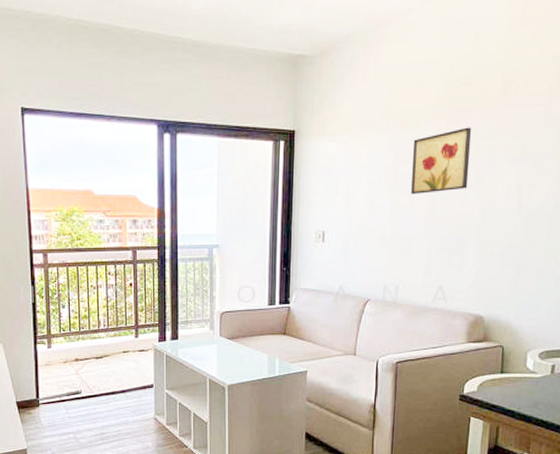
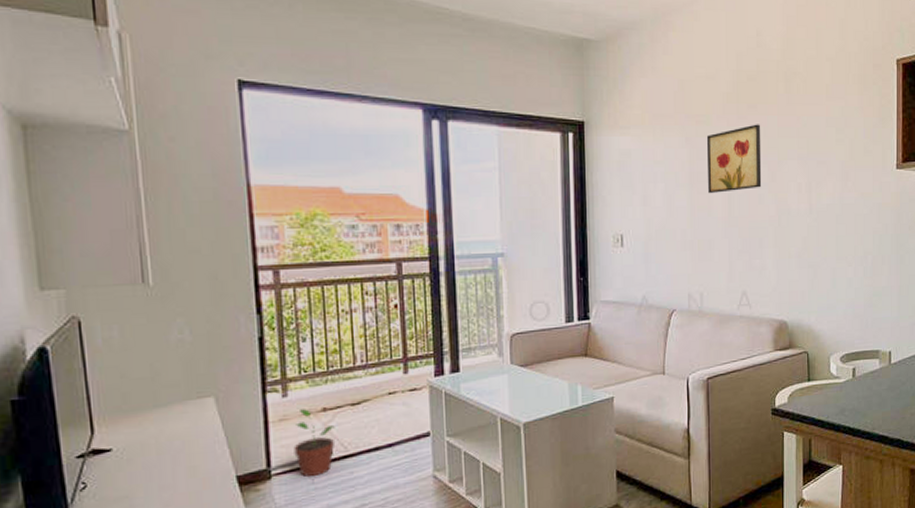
potted plant: none [55,358,84,409] -> present [294,409,335,478]

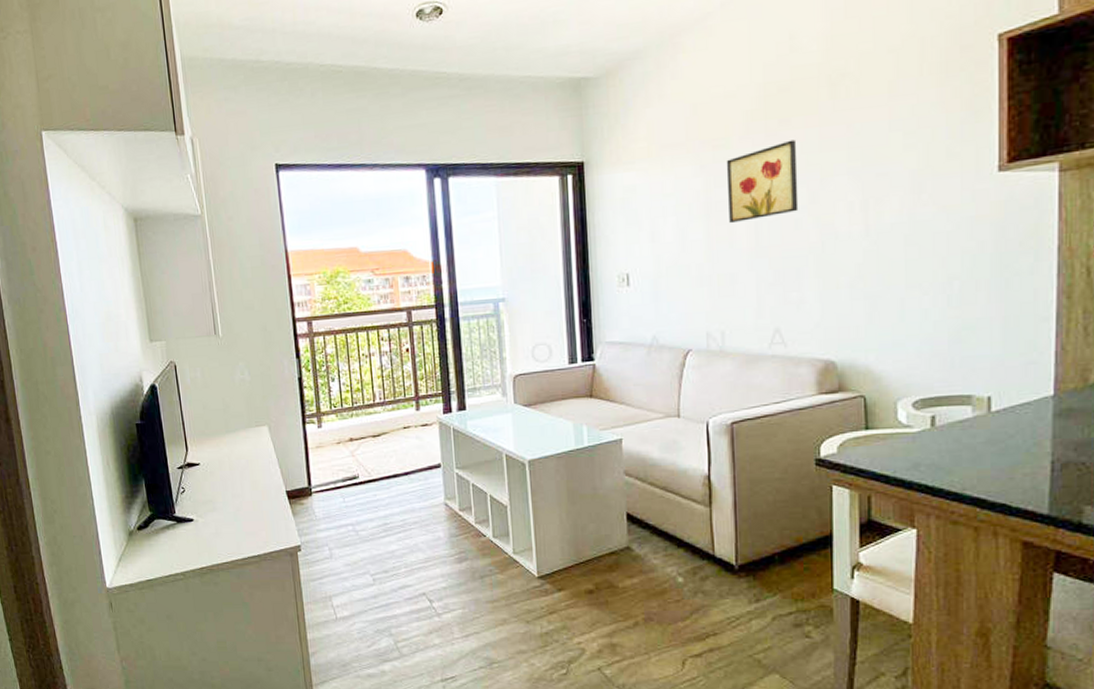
potted plant: present [294,409,335,478] -> none [328,438,360,497]

